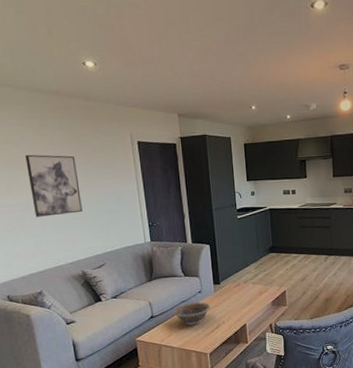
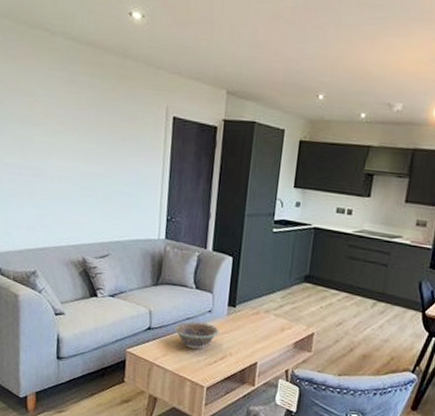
wall art: present [25,154,83,217] -> none [45,111,100,189]

